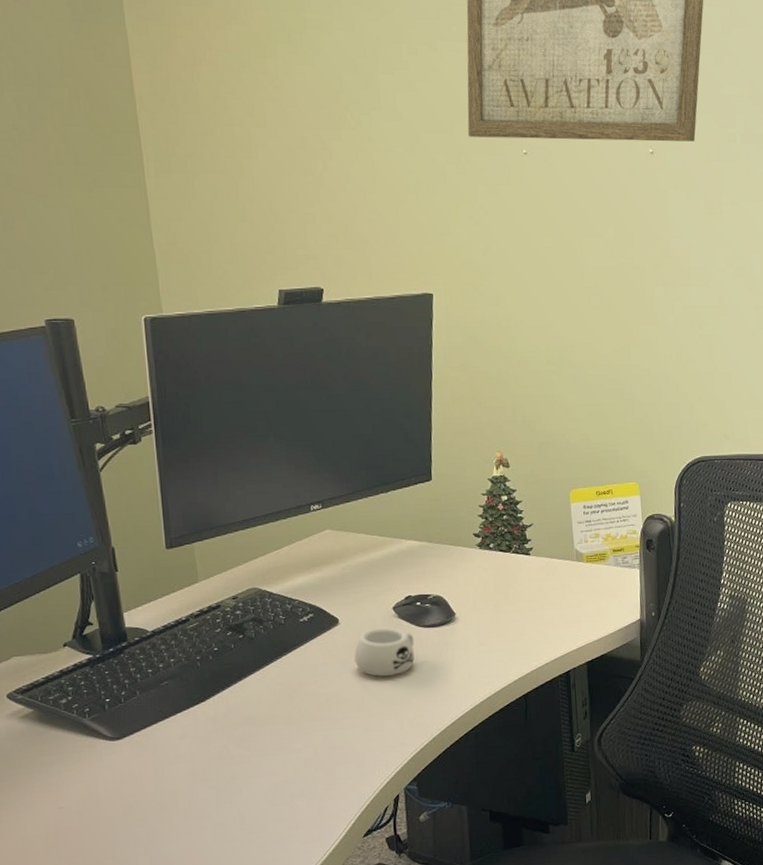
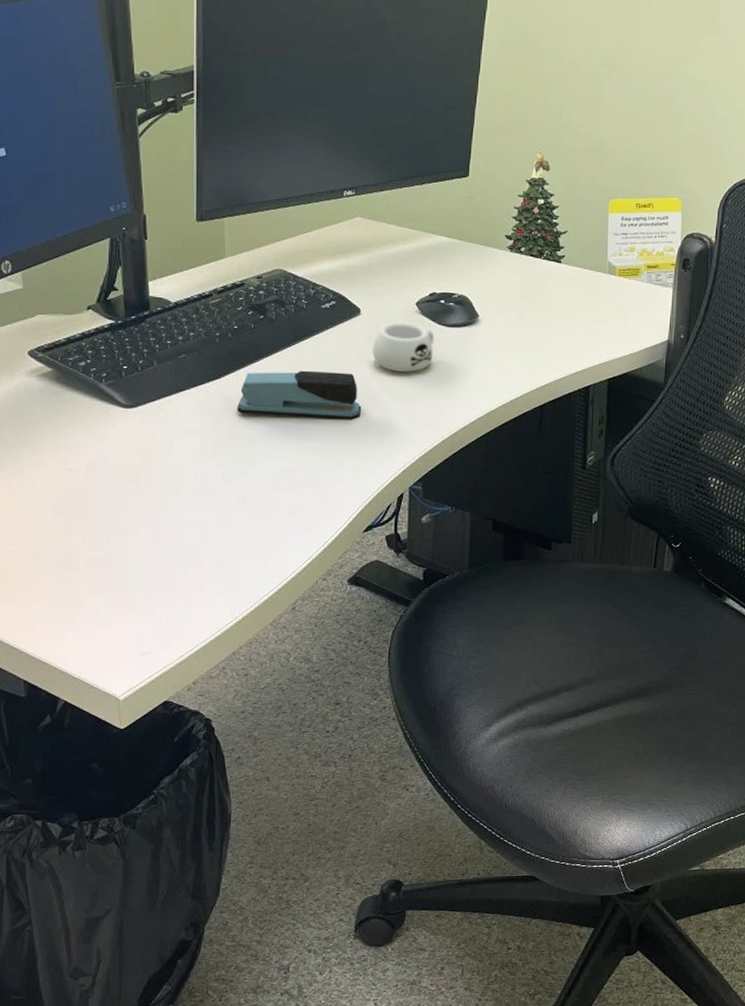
stapler: none [225,682,350,734] -> present [237,370,362,420]

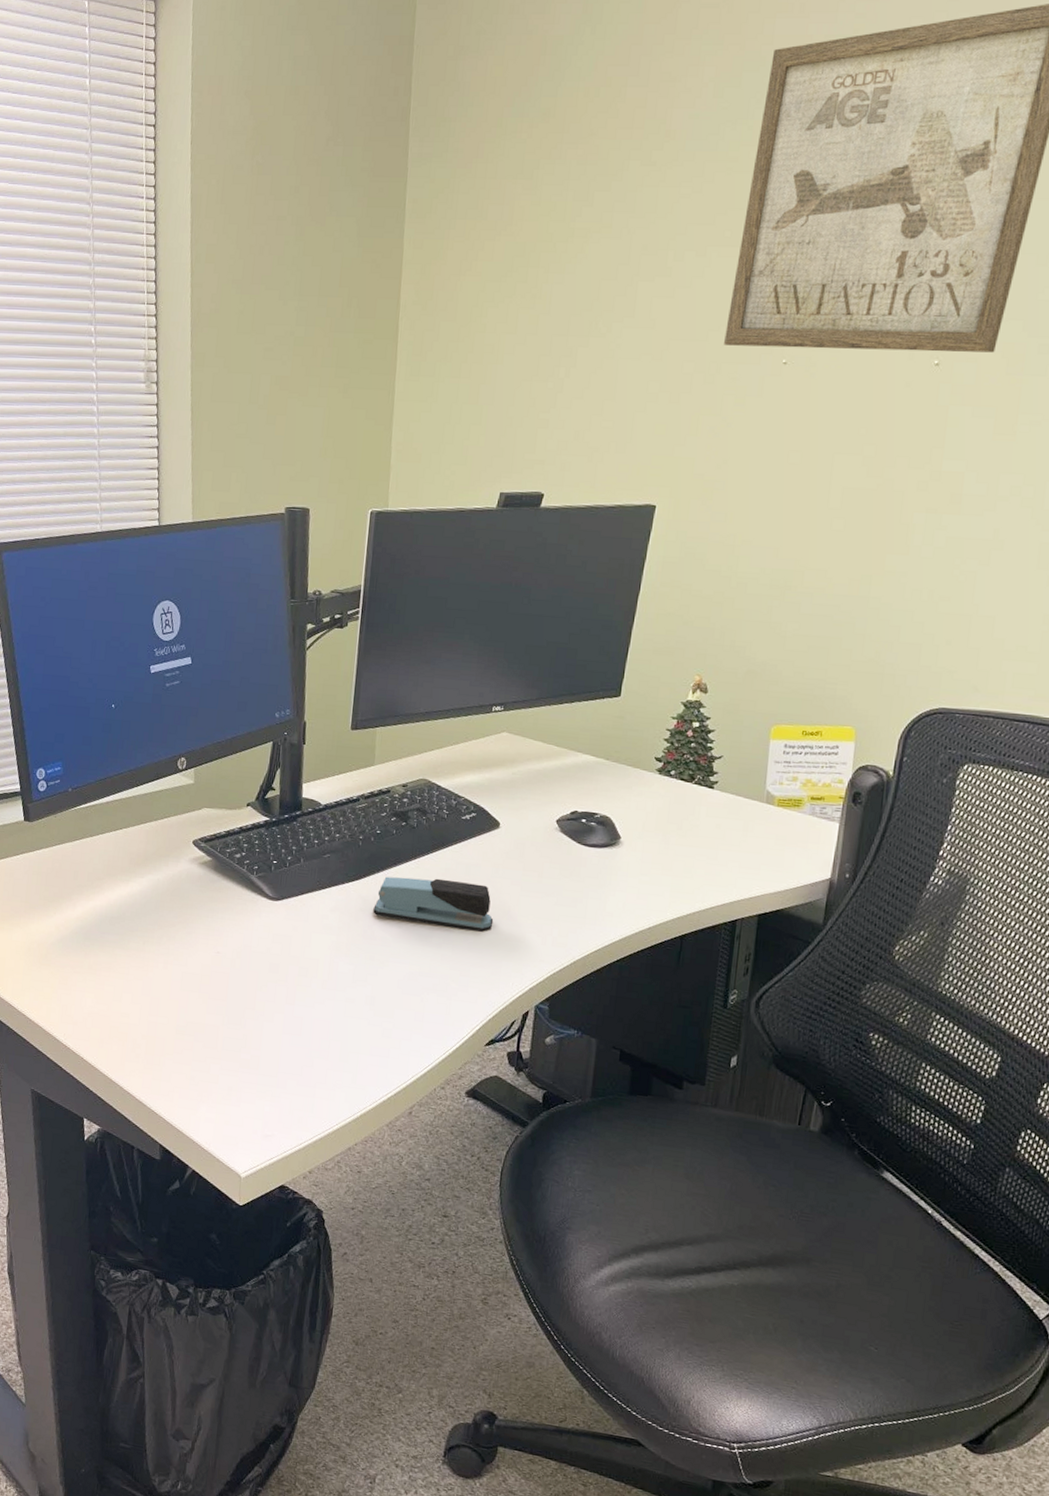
mug: present [372,322,435,373] -> none [508,837,573,890]

